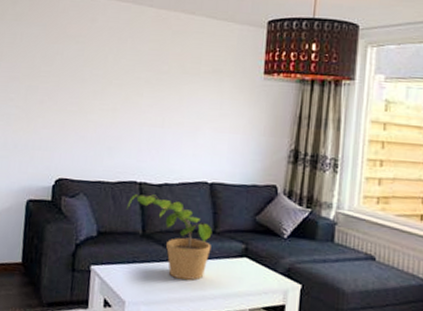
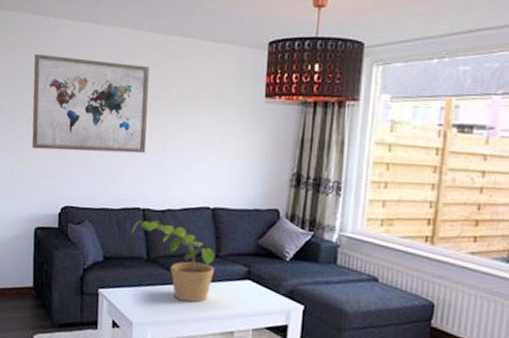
wall art: none [28,25,150,127] -> present [32,54,149,154]

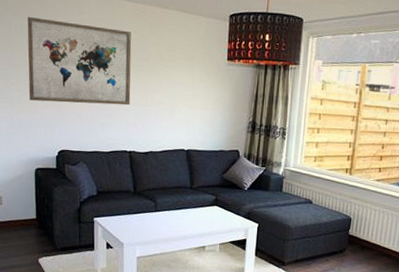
potted plant: present [131,220,216,302] -> none [120,160,190,225]

